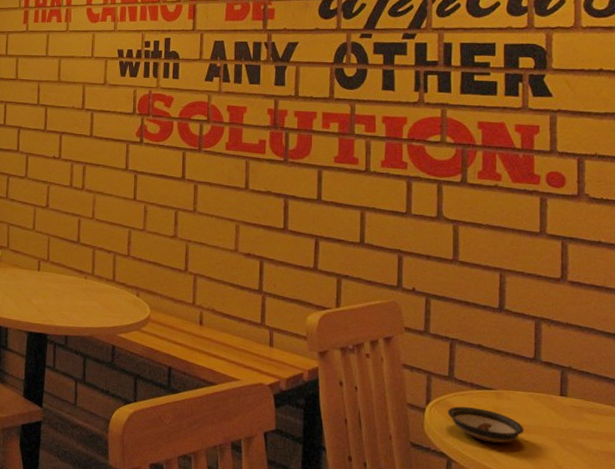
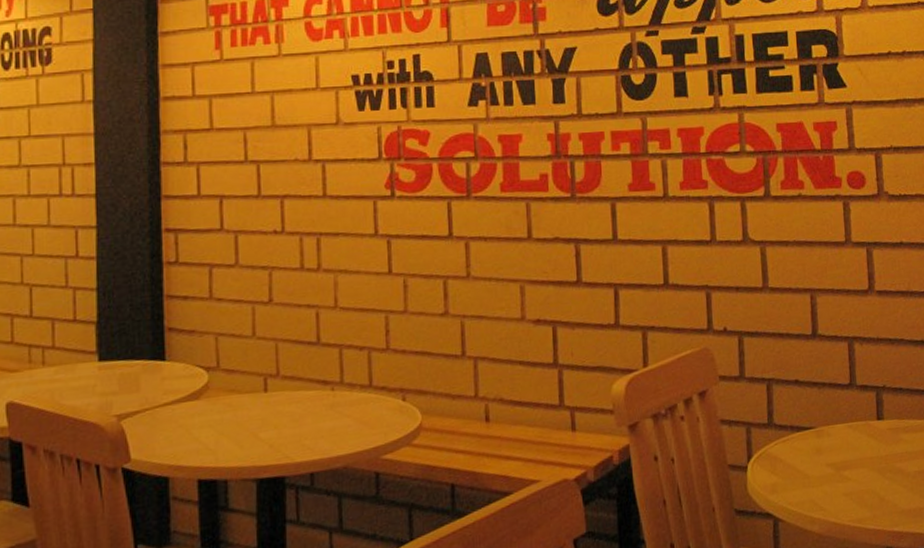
saucer: present [448,406,525,443] -> none [770,452,847,489]

